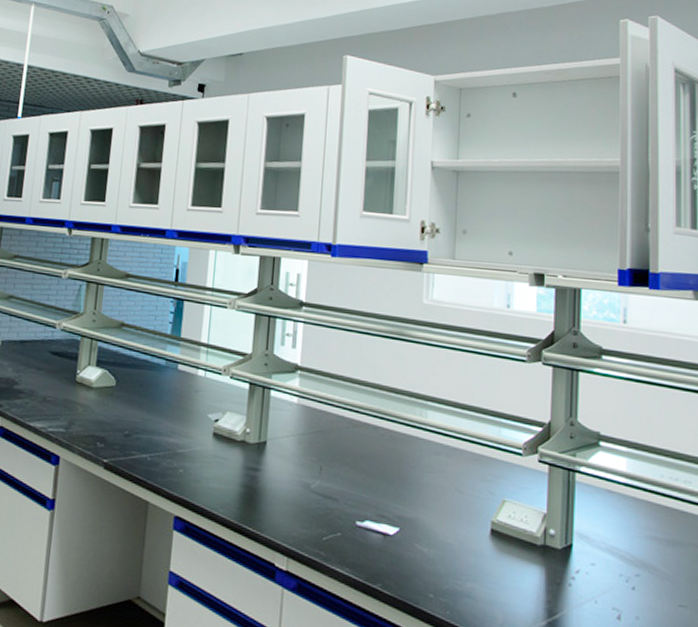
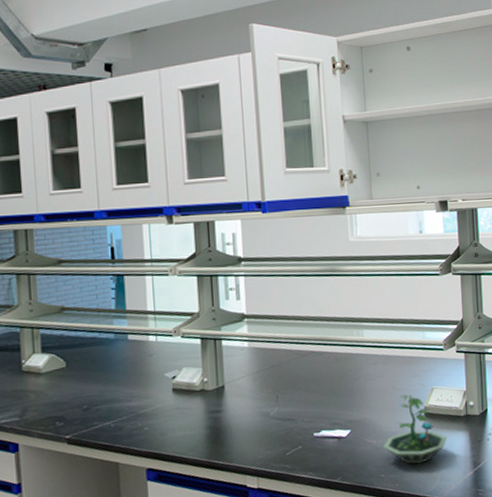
terrarium: none [435,500,517,594] -> present [383,394,448,464]

